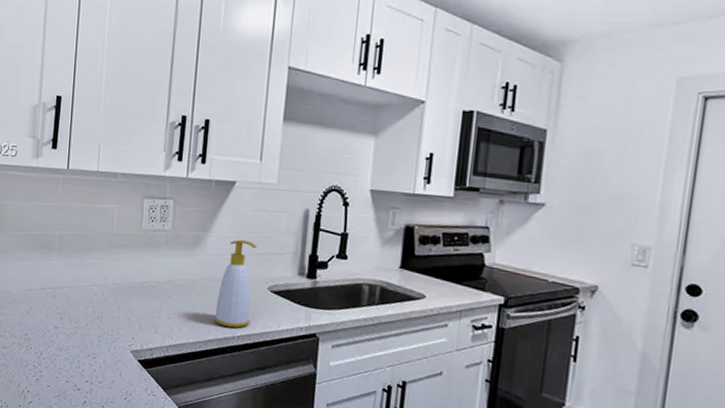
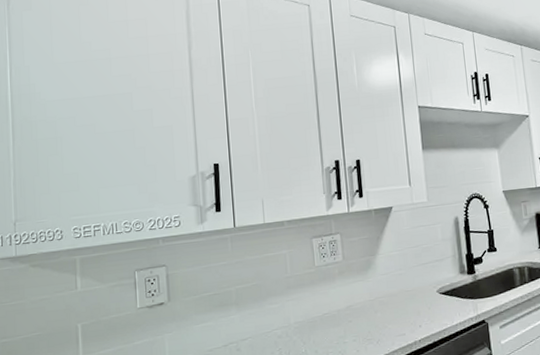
soap bottle: present [213,239,257,328] -> none [394,254,428,335]

